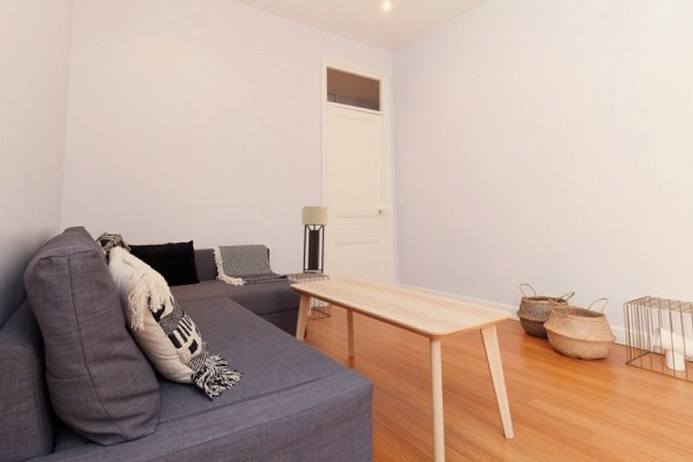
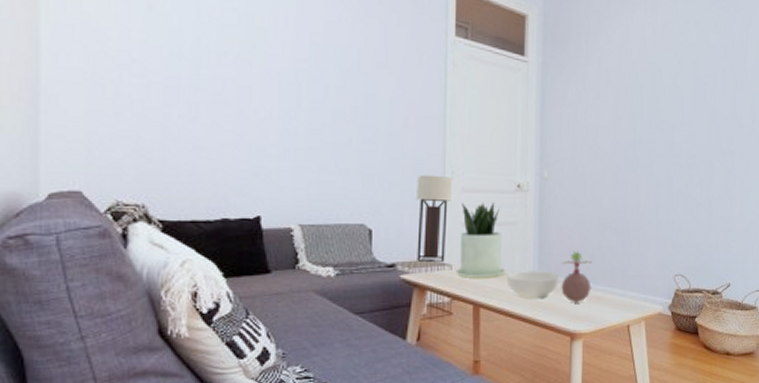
planter: none [332,225,372,287] -> present [455,202,505,278]
bowl: none [373,281,418,305] -> present [506,271,560,300]
vase: none [418,263,445,307] -> present [561,251,592,302]

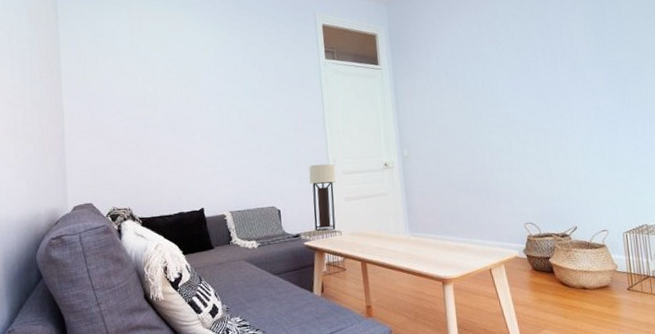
planter: present [455,202,505,278] -> none [344,180,383,241]
bowl: present [506,271,560,300] -> none [384,229,428,254]
vase: present [561,251,592,302] -> none [427,211,455,253]

